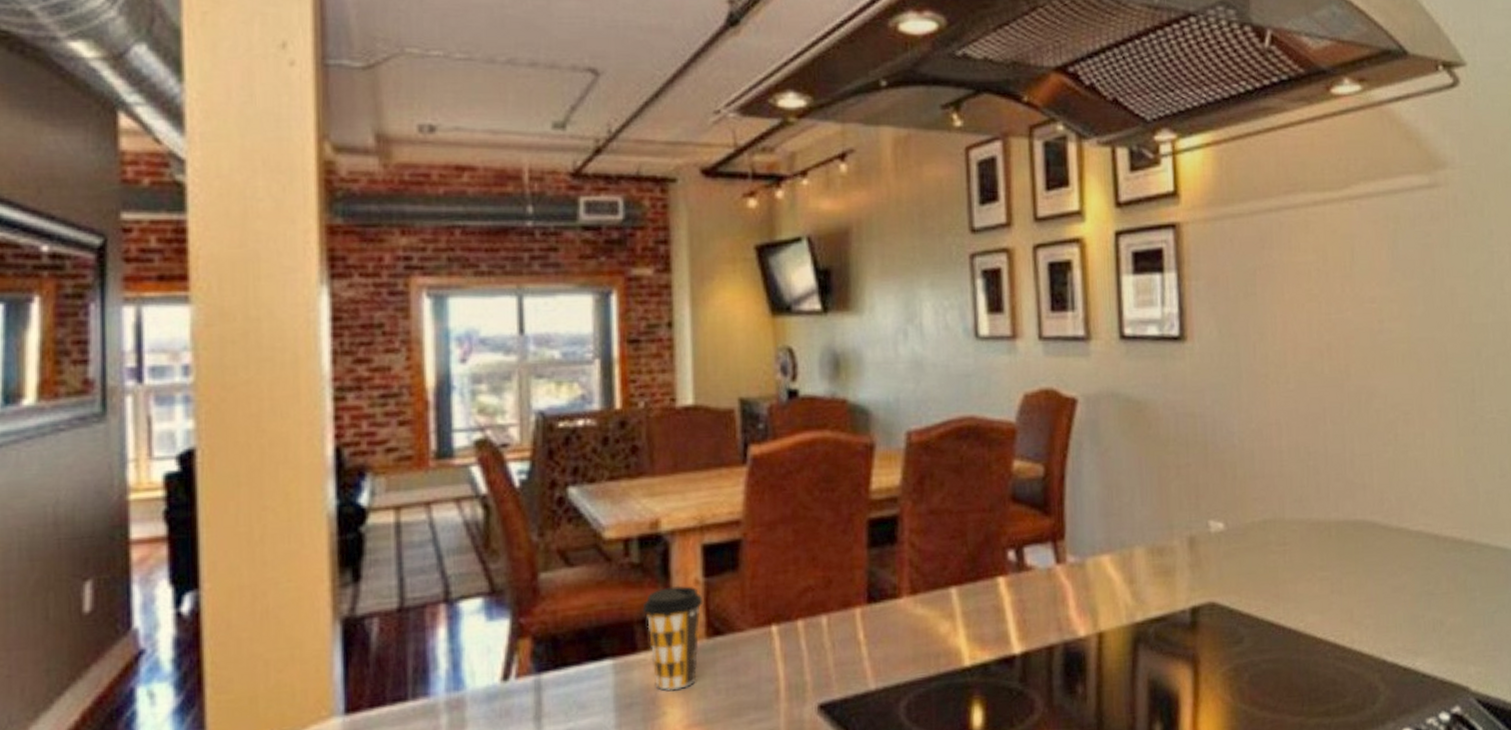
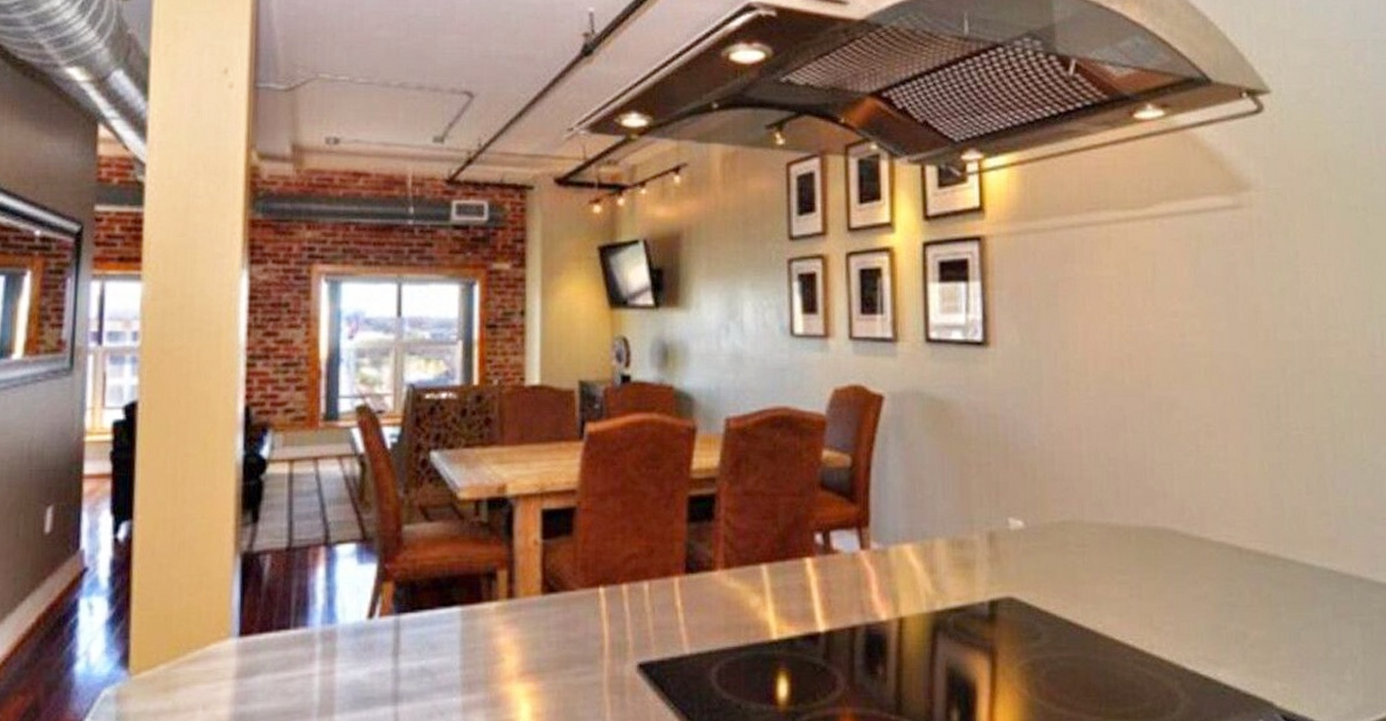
coffee cup: present [642,585,704,691] -> none [488,544,541,640]

